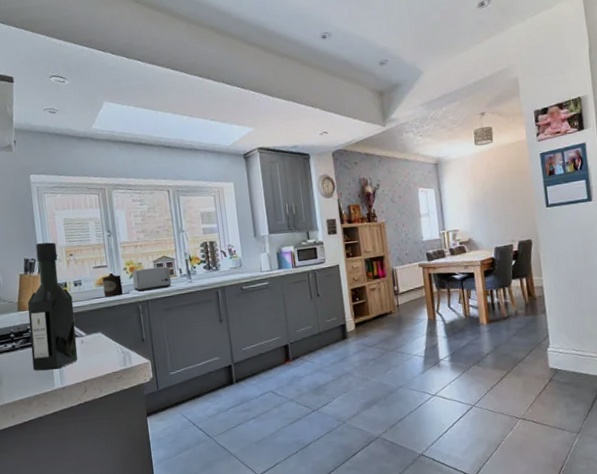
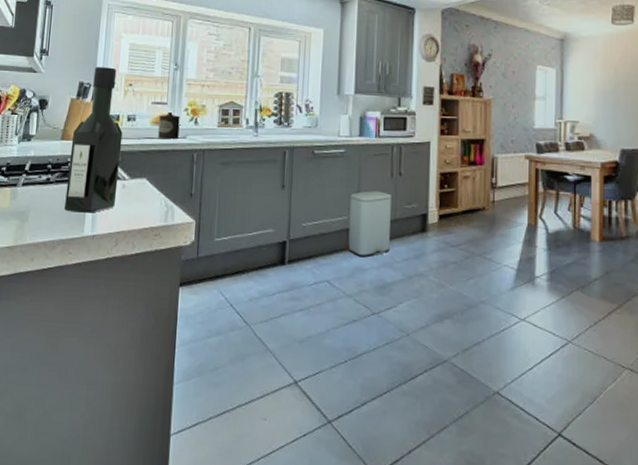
toaster: present [132,266,172,292] -> none [191,112,236,139]
pedal bin: none [279,311,319,368] -> present [348,191,392,258]

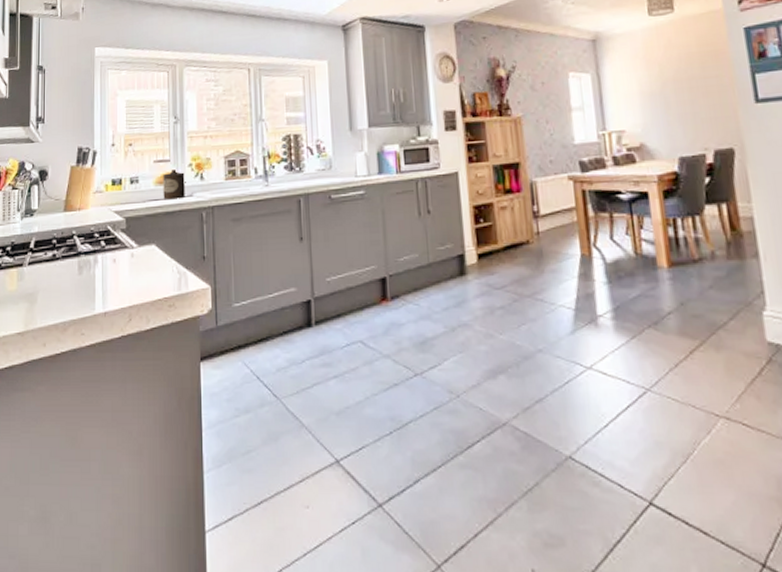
bottle: present [64,67,123,213] -> none [73,128,127,289]
pedal bin: present [348,191,392,258] -> none [376,233,426,311]

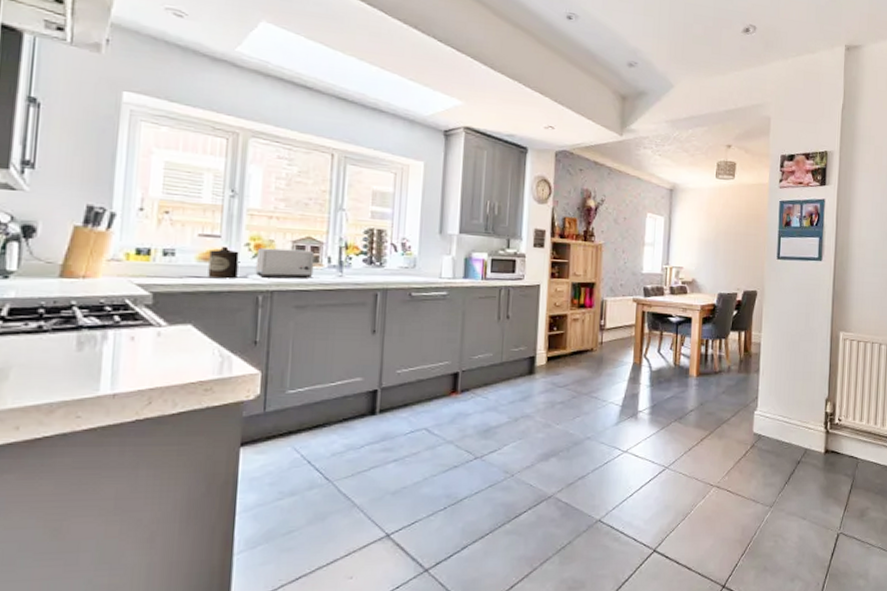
toaster: none [198,163,244,195] -> present [255,247,315,279]

